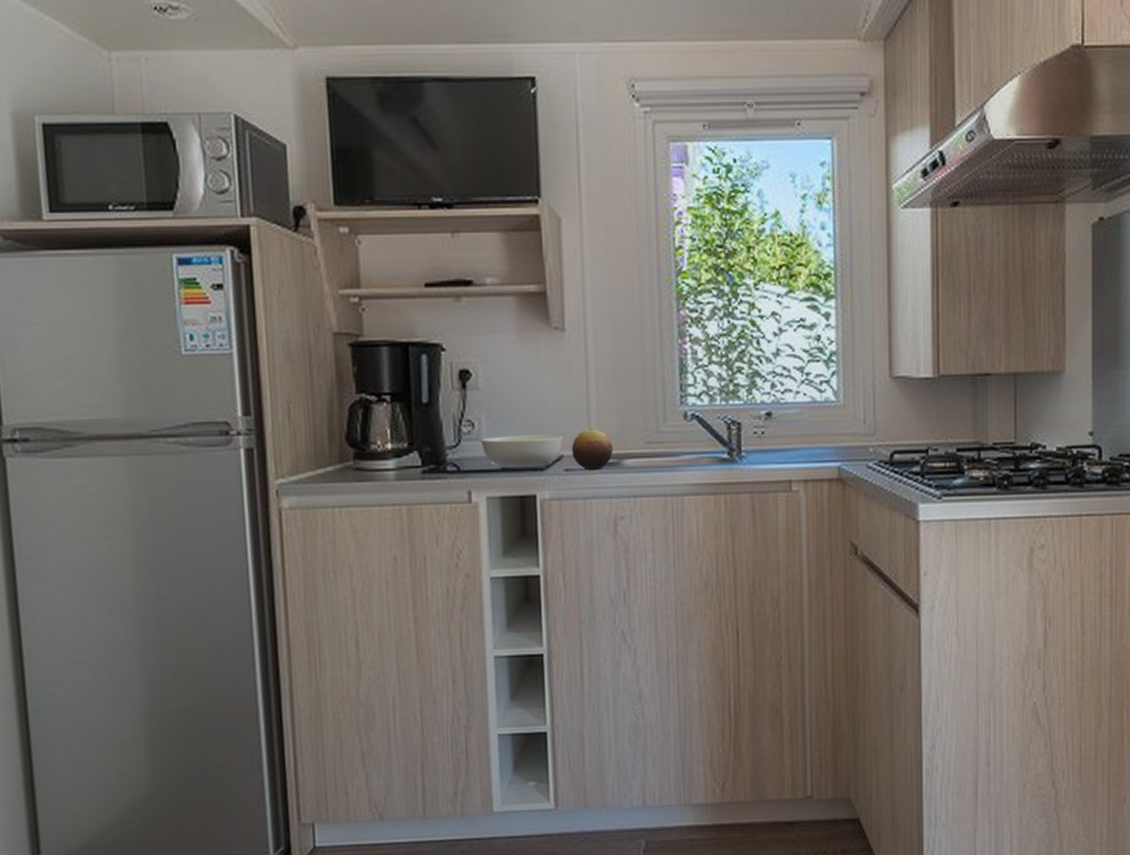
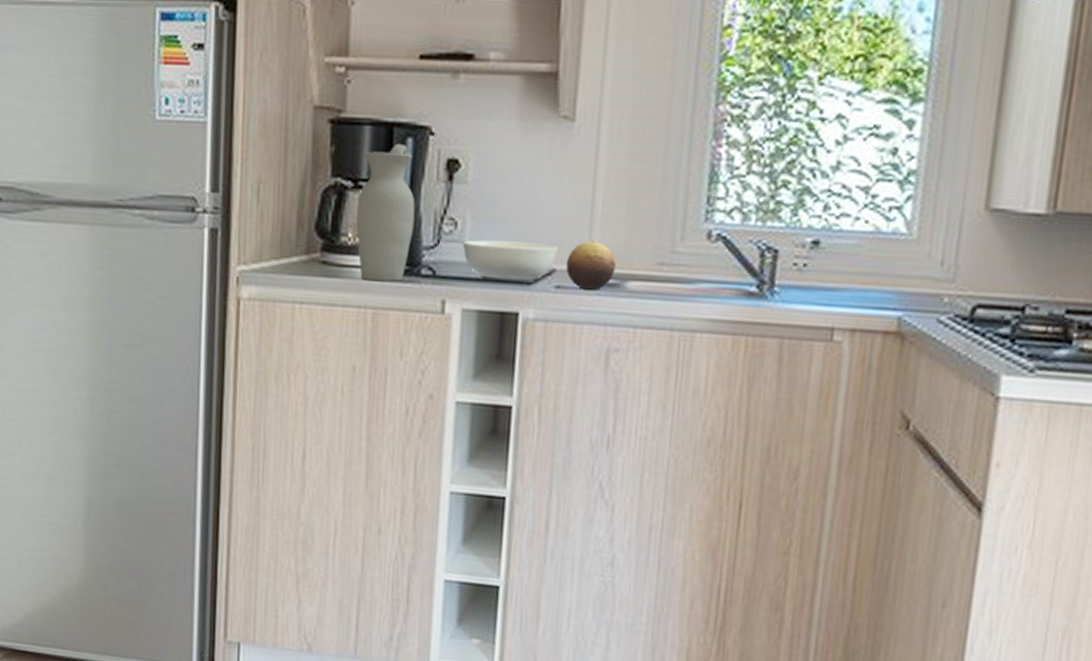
ceramic jug: none [382,360,436,481] -> present [355,143,415,282]

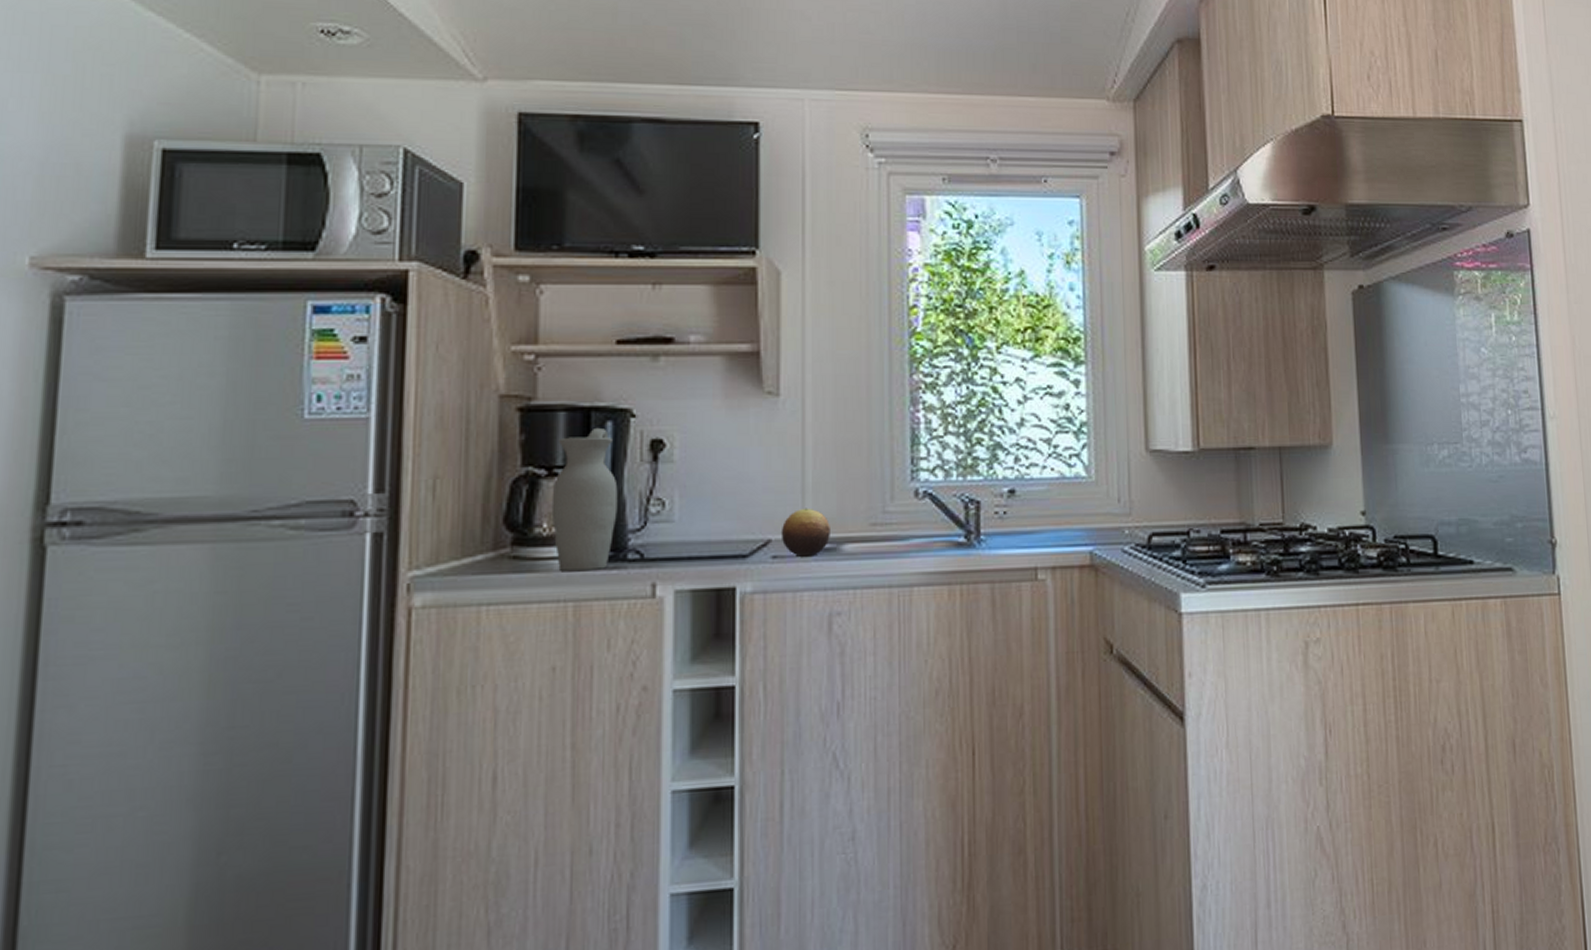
bowl: present [462,240,559,283] -> none [671,515,773,559]

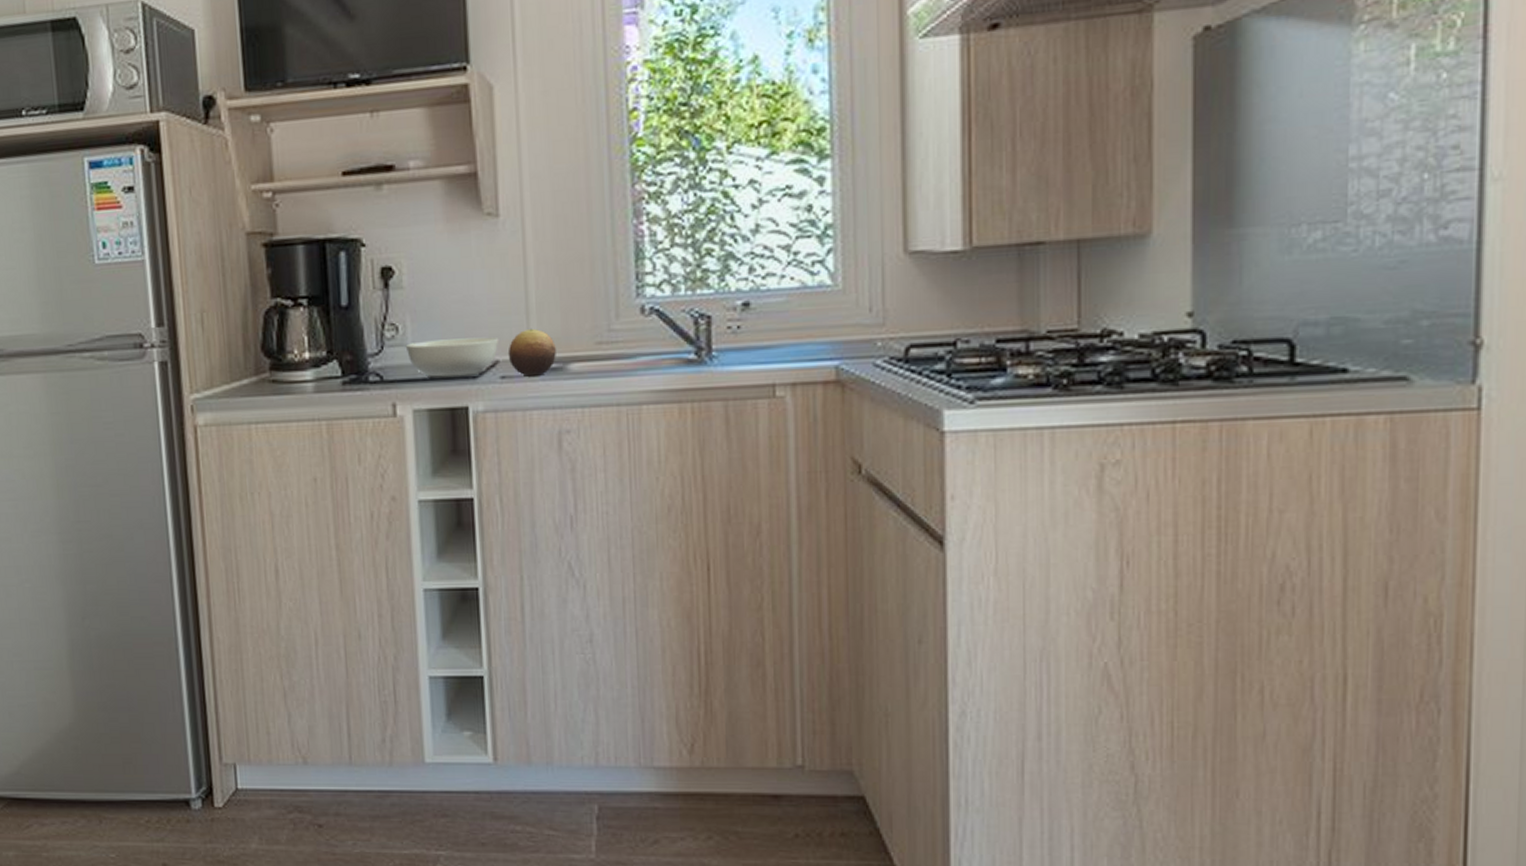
ceramic jug: present [551,427,618,572] -> none [299,258,357,394]
bowl: none [671,515,773,559] -> present [405,337,499,380]

